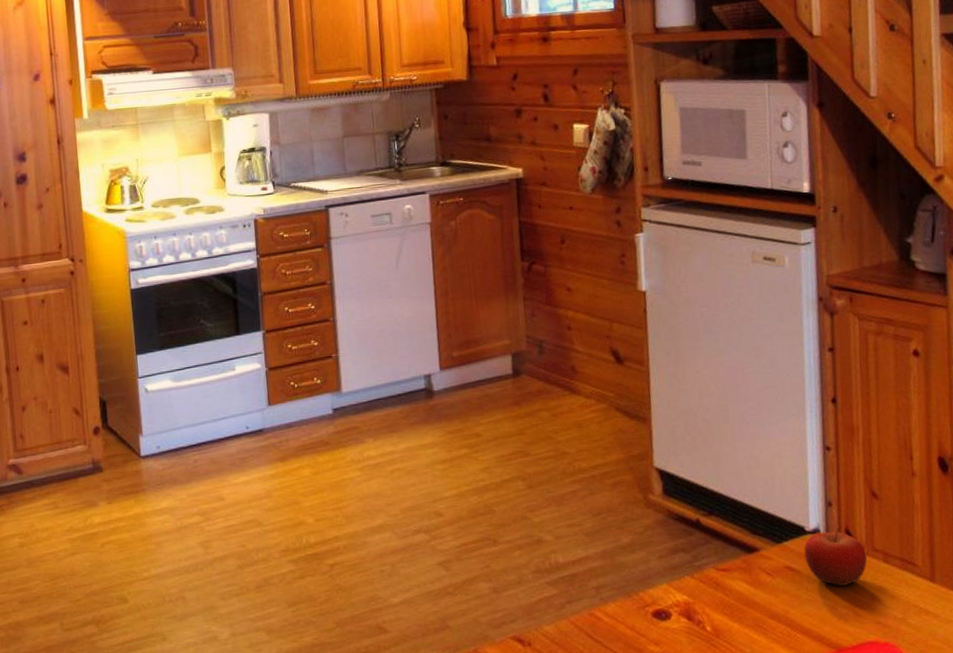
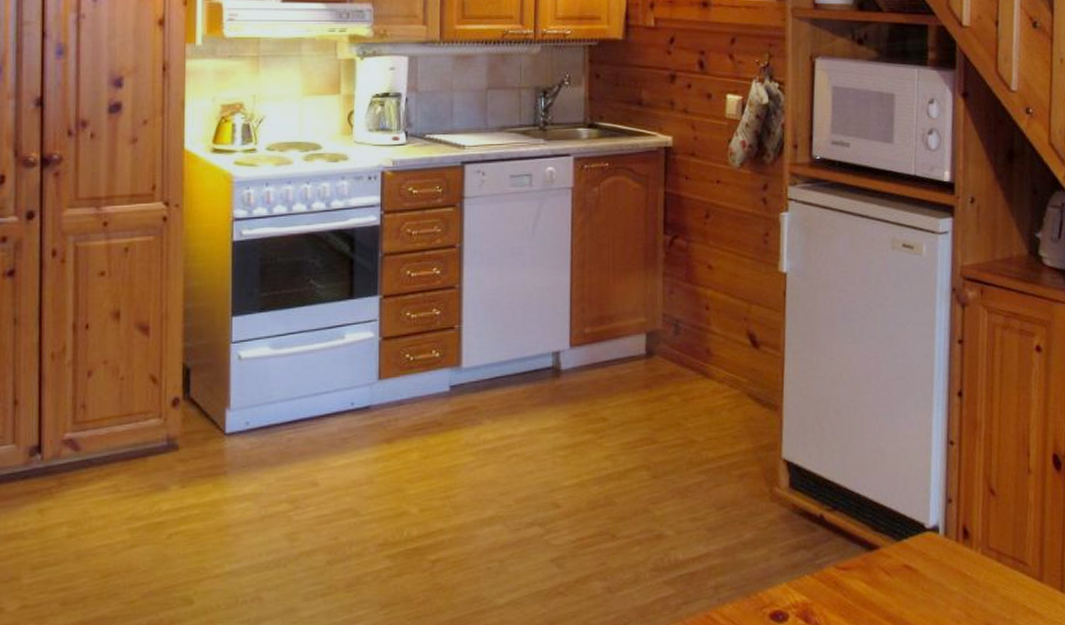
fruit: present [804,528,867,586] -> none [922,525,981,586]

